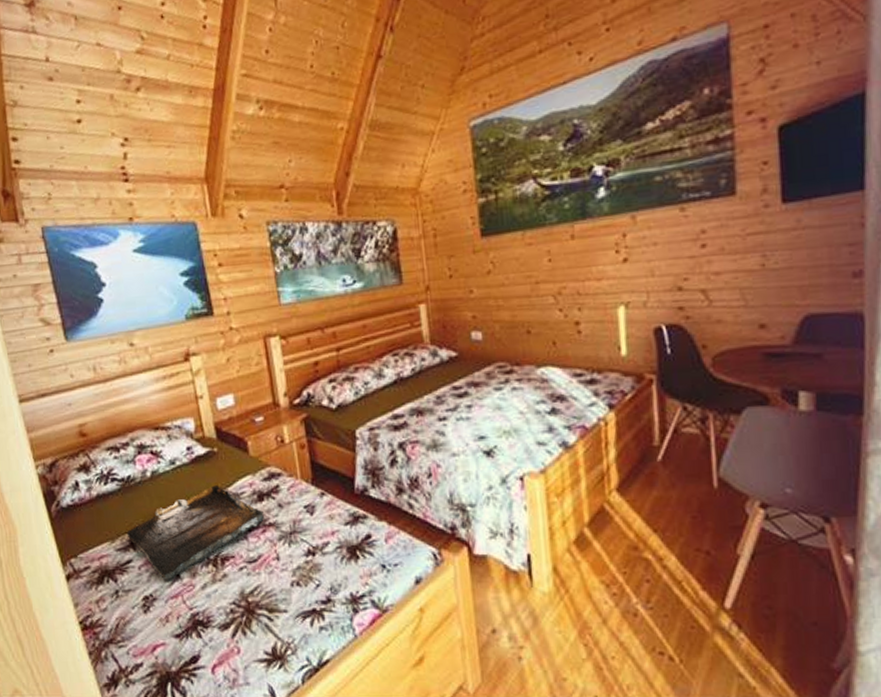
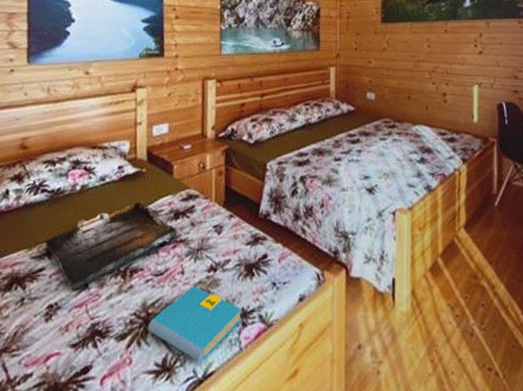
book: none [250,571,352,651] -> present [147,285,242,363]

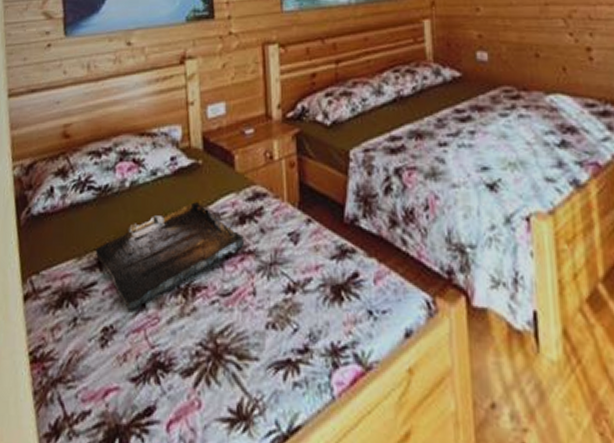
book: present [147,285,242,363] -> none [216,310,332,413]

